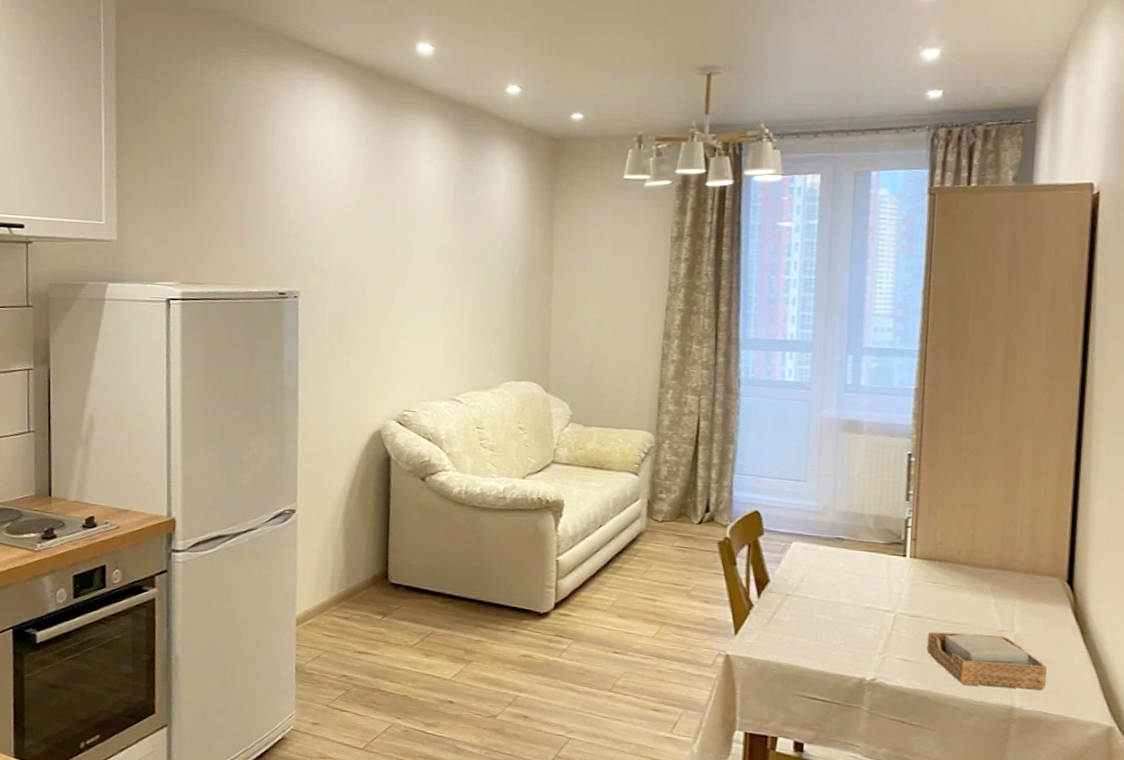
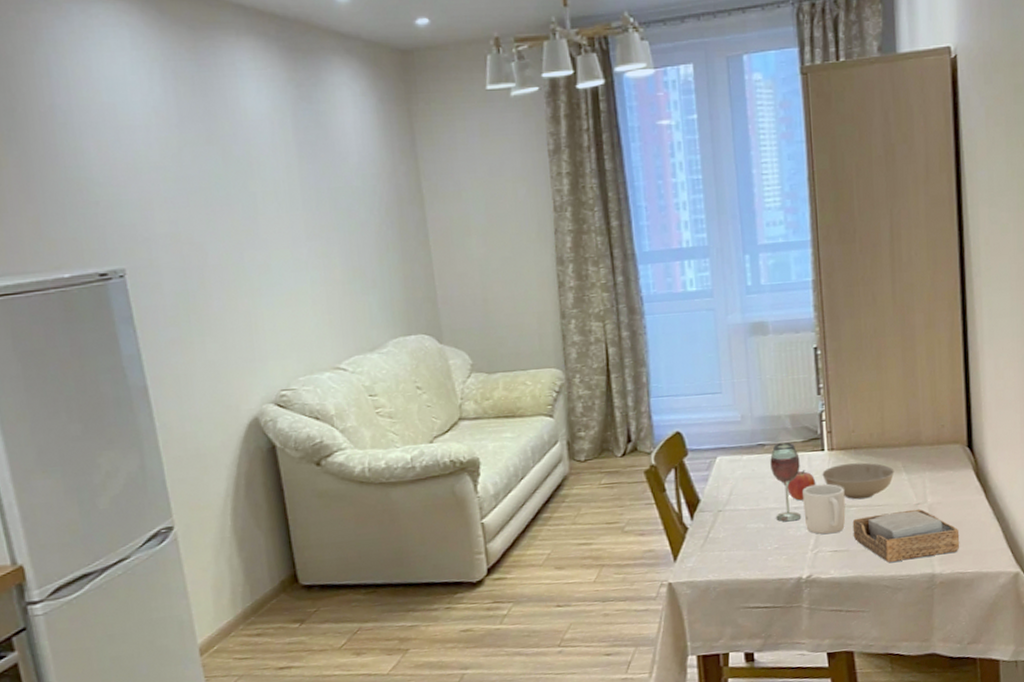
wineglass: none [846,540,879,621] -> present [770,442,802,522]
fruit: none [861,572,893,602] -> present [787,470,816,501]
mug: none [876,588,923,642] -> present [803,483,846,535]
bowl: none [900,574,981,614] -> present [822,462,895,500]

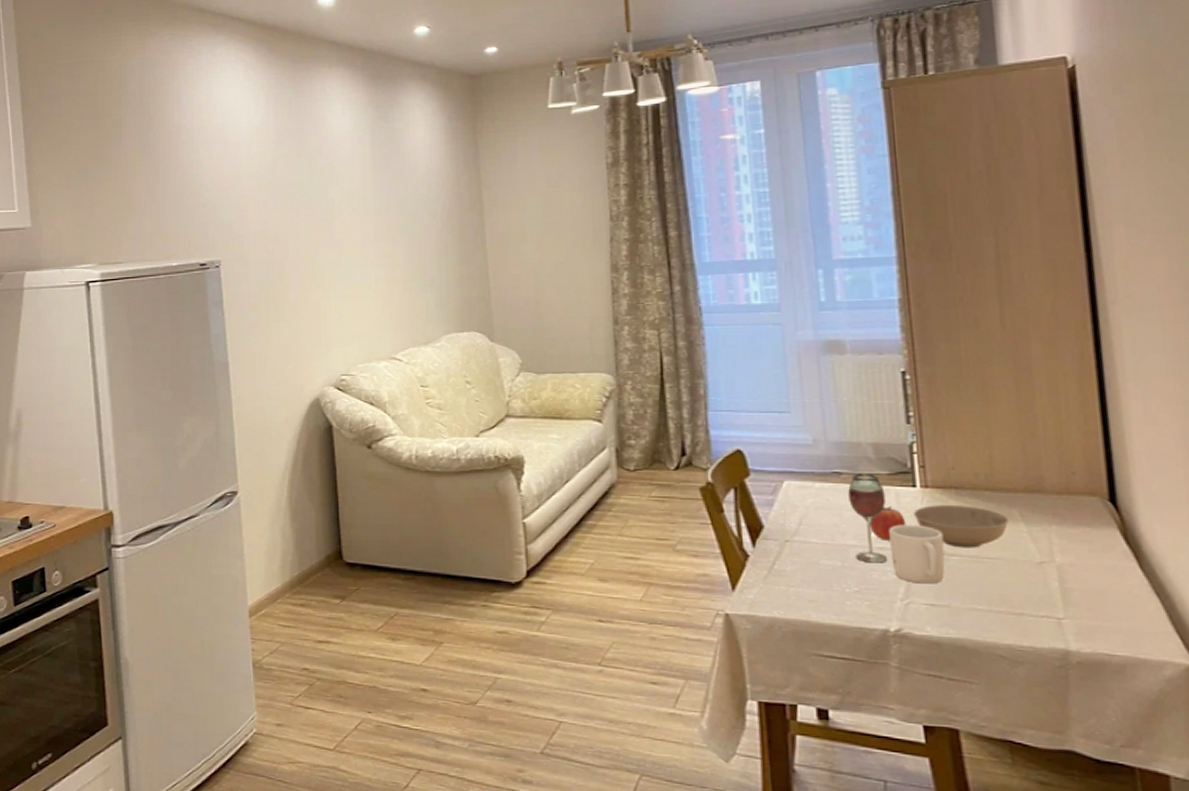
napkin holder: present [852,508,960,562] -> none [954,567,1104,629]

